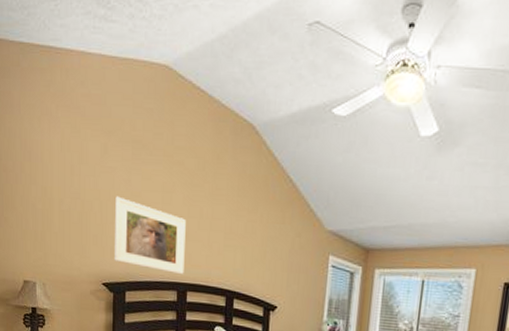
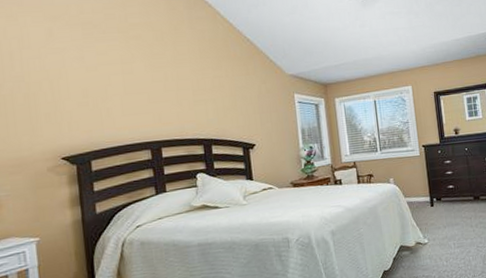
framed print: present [115,196,186,275] -> none [68,73,156,135]

